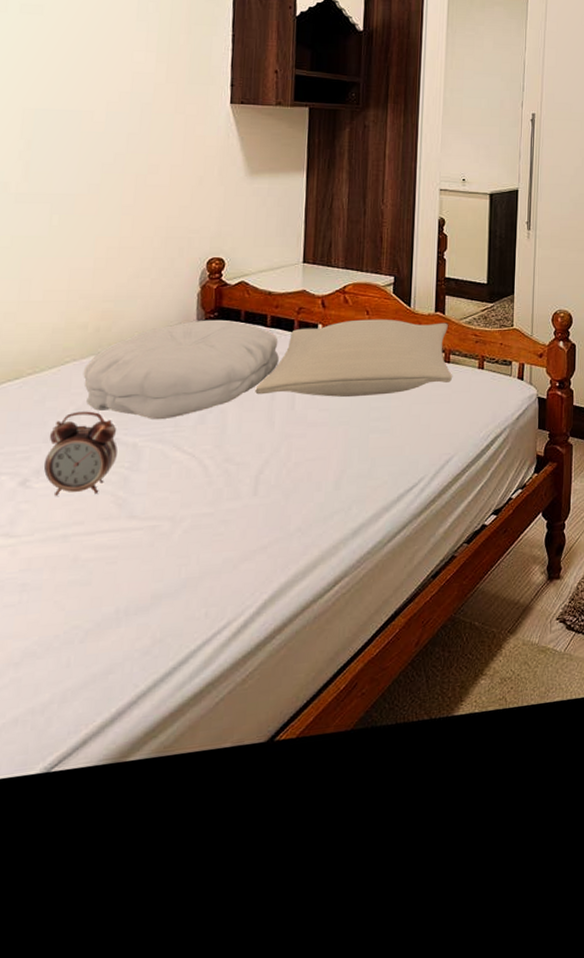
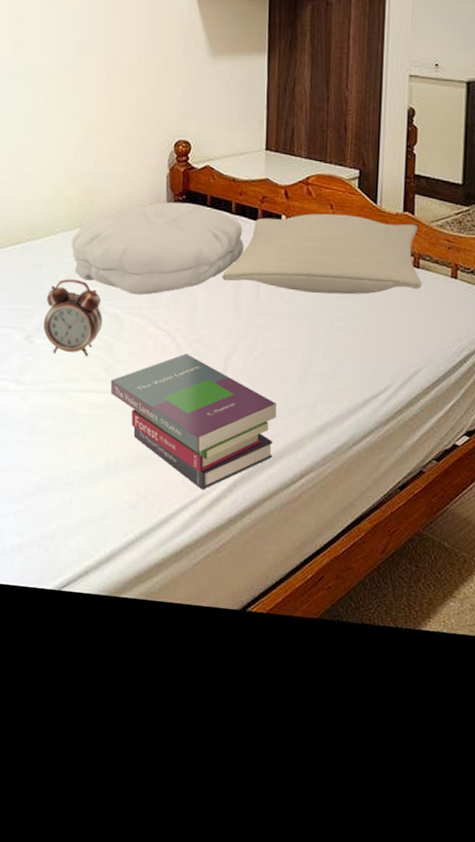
books: none [124,475,311,619] -> present [110,353,277,490]

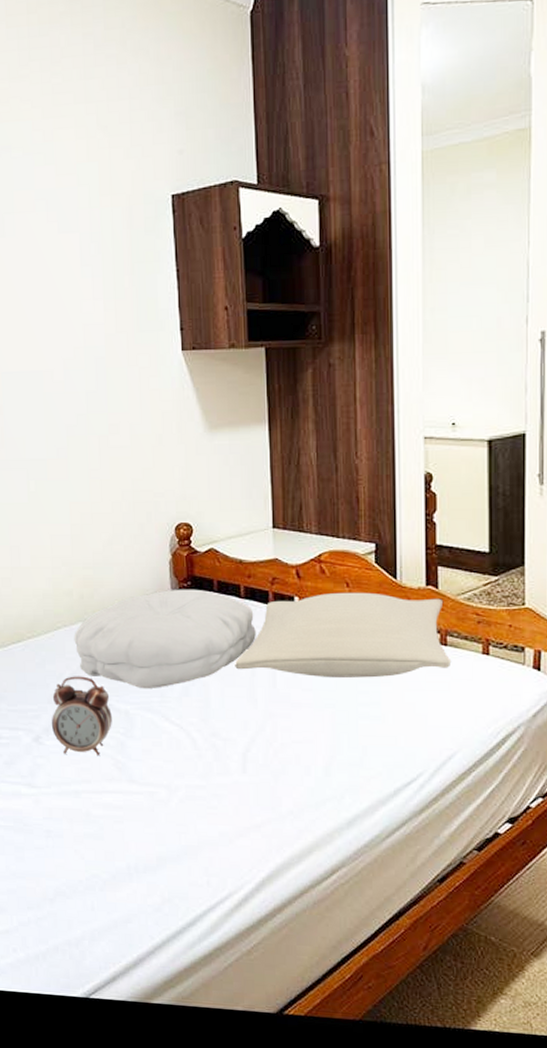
books: present [110,353,277,490] -> none [125,748,303,890]

